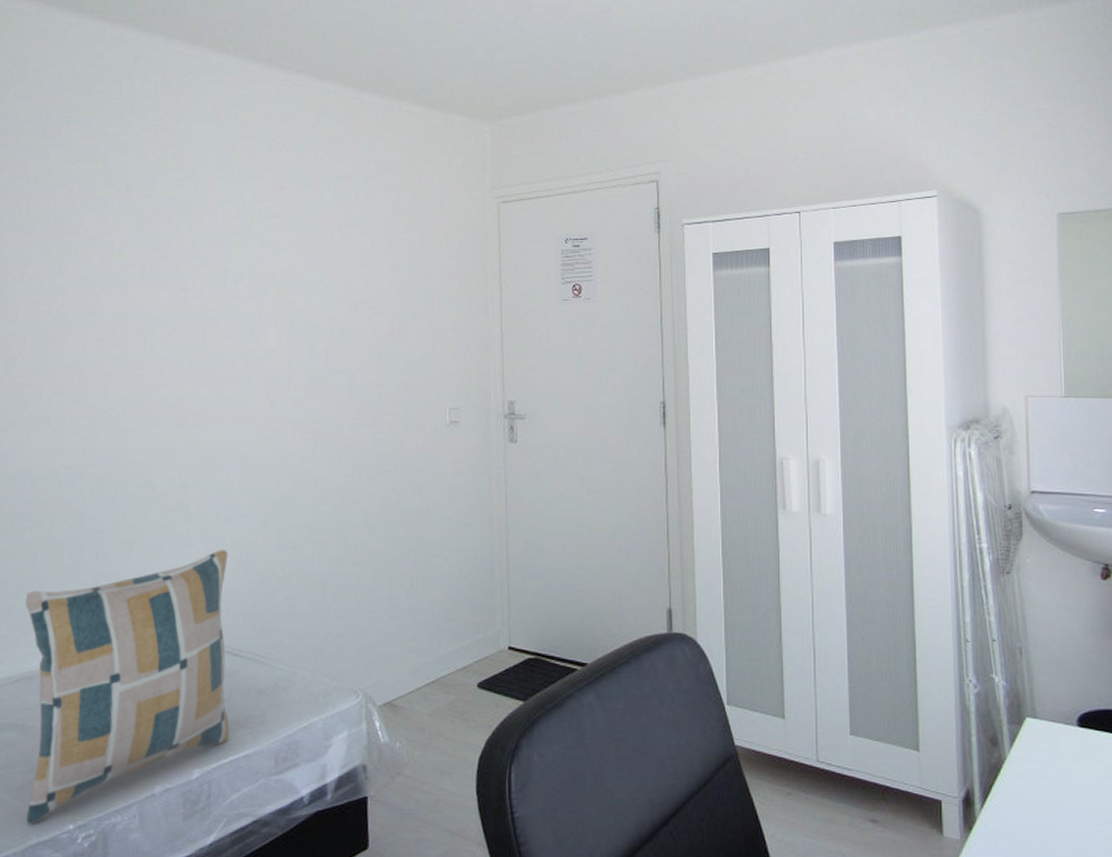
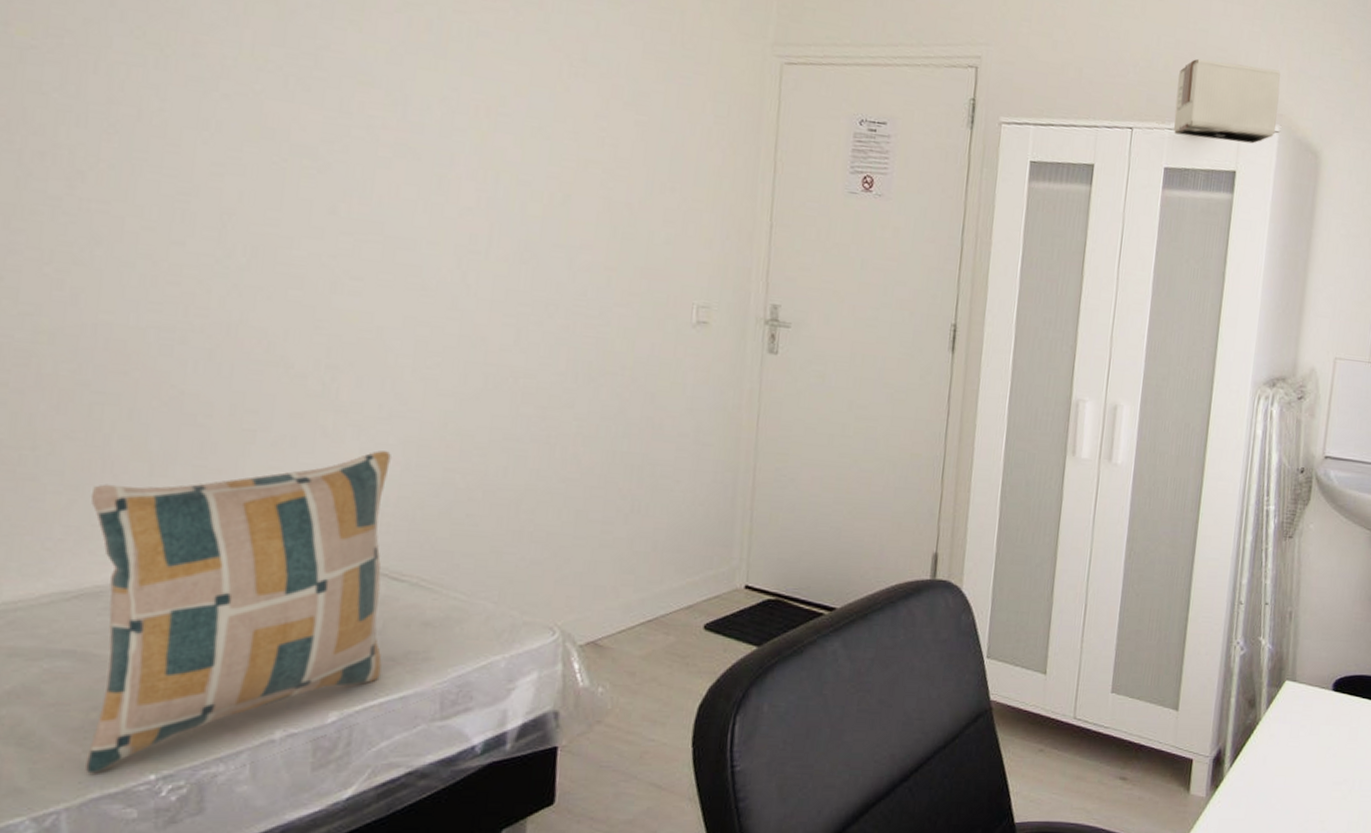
box: none [835,142,934,212] -> present [1173,58,1281,144]

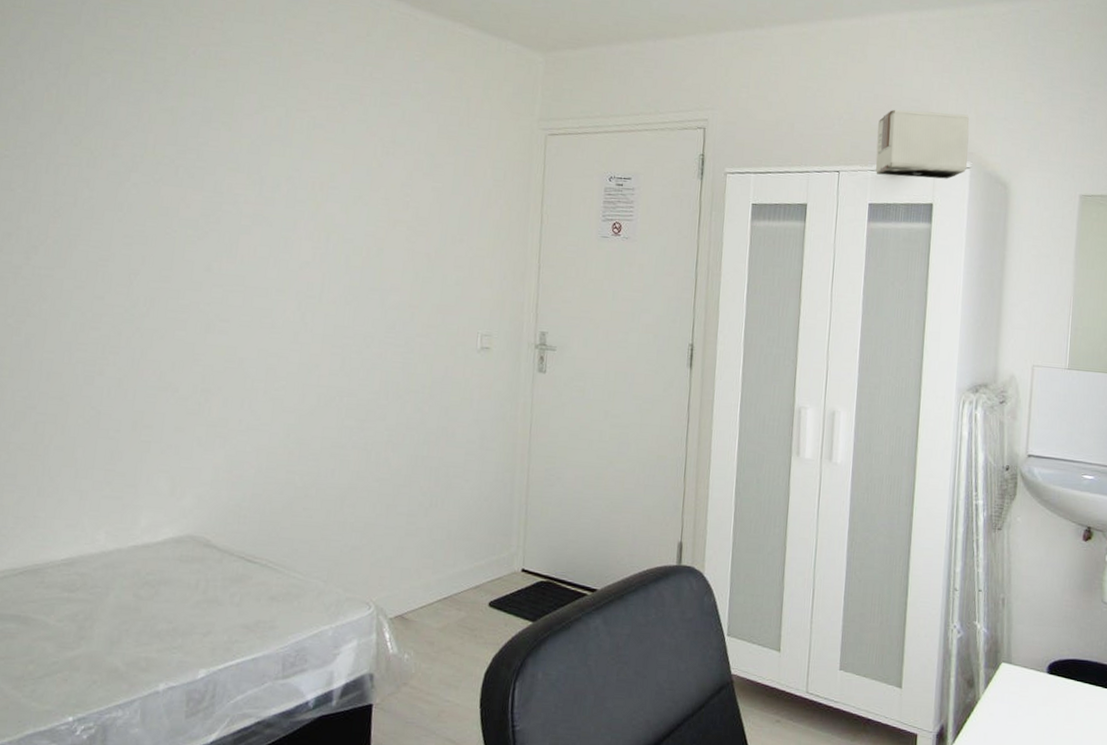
pillow: present [85,450,391,774] -> none [24,457,248,715]

